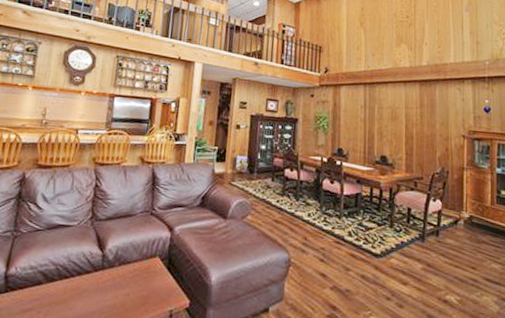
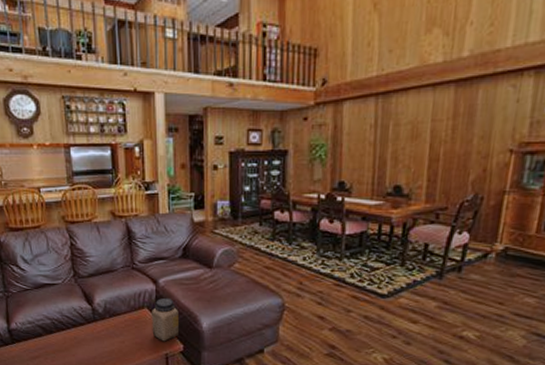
jar: none [160,247,190,296] -> present [152,298,180,342]

